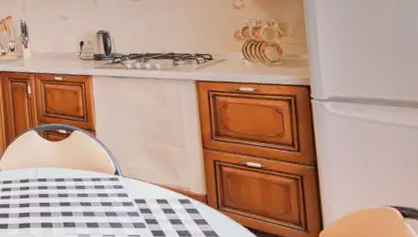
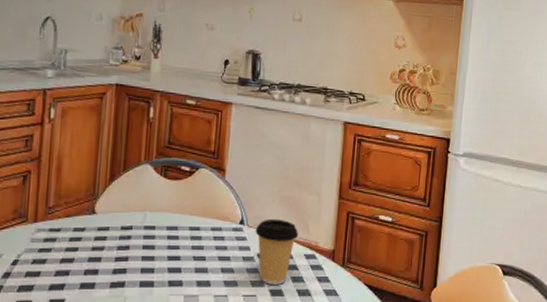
coffee cup: none [129,169,170,226] -> present [255,218,299,285]

